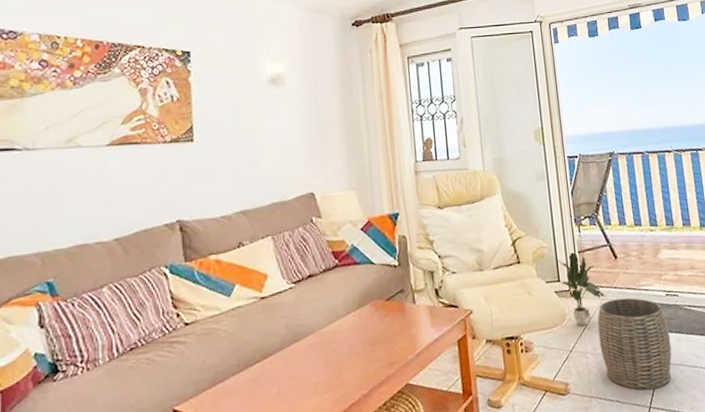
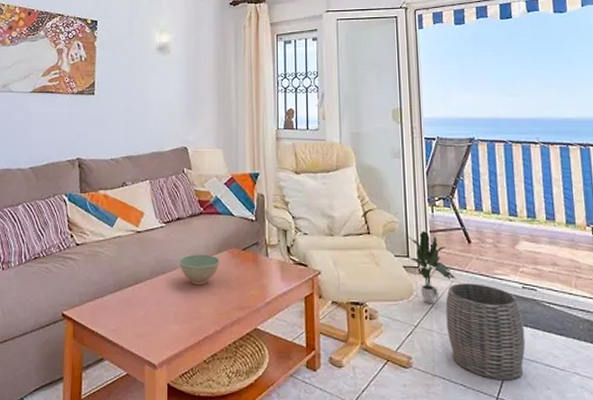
bowl: none [314,311,362,348] -> present [178,254,220,286]

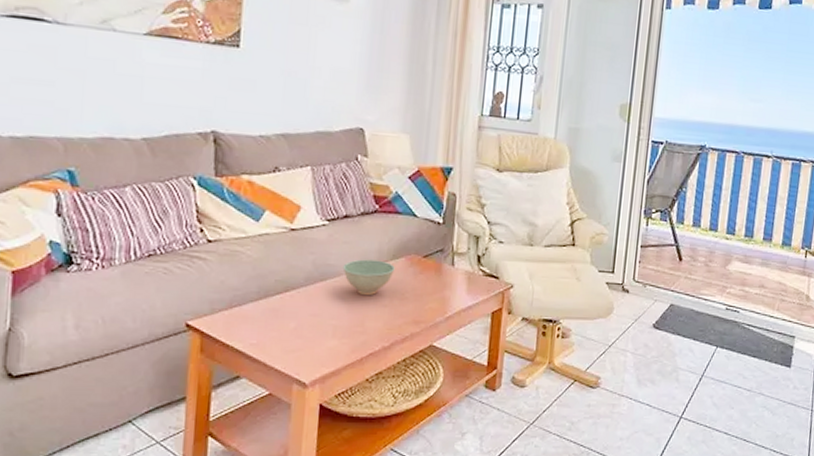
potted plant: present [408,231,457,304] -> none [615,245,661,324]
woven basket: present [445,283,526,381] -> none [641,302,721,401]

